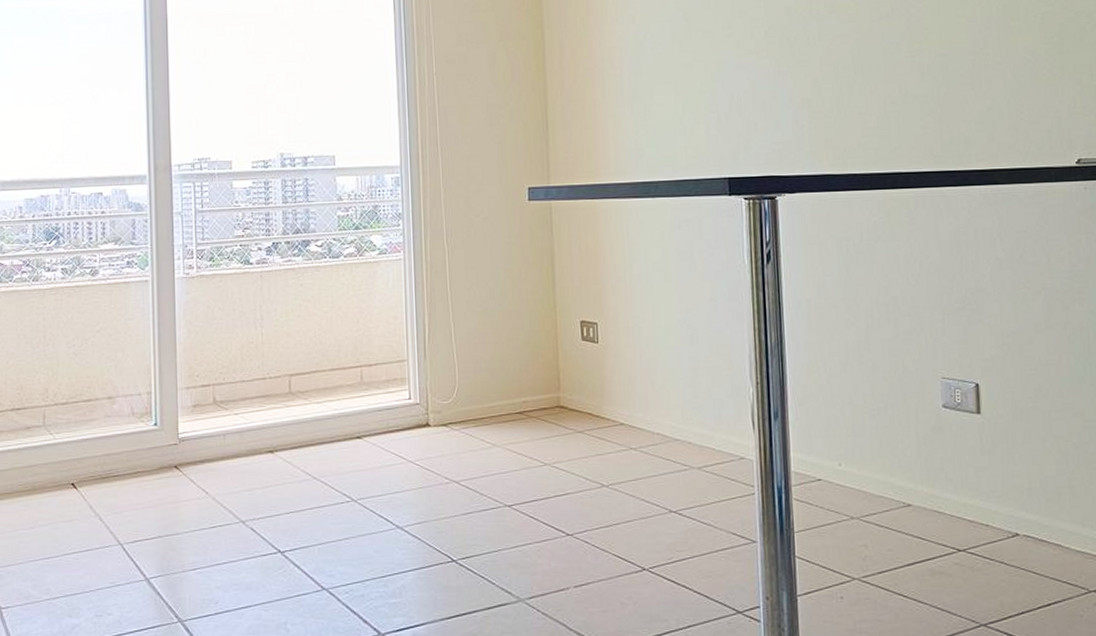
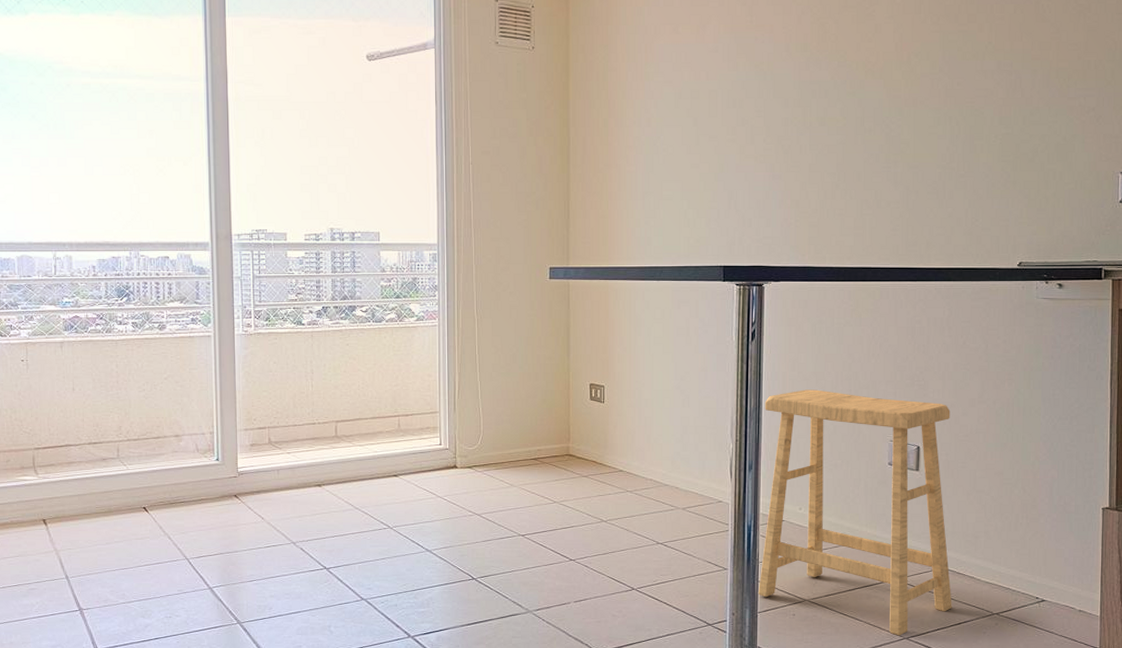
stool: none [788,319,1038,622] -> present [758,389,952,636]

